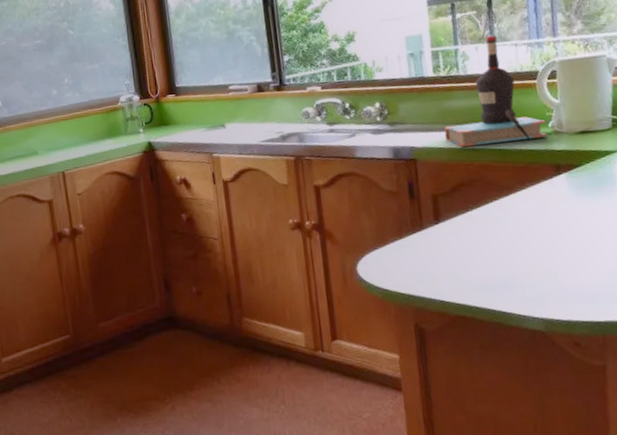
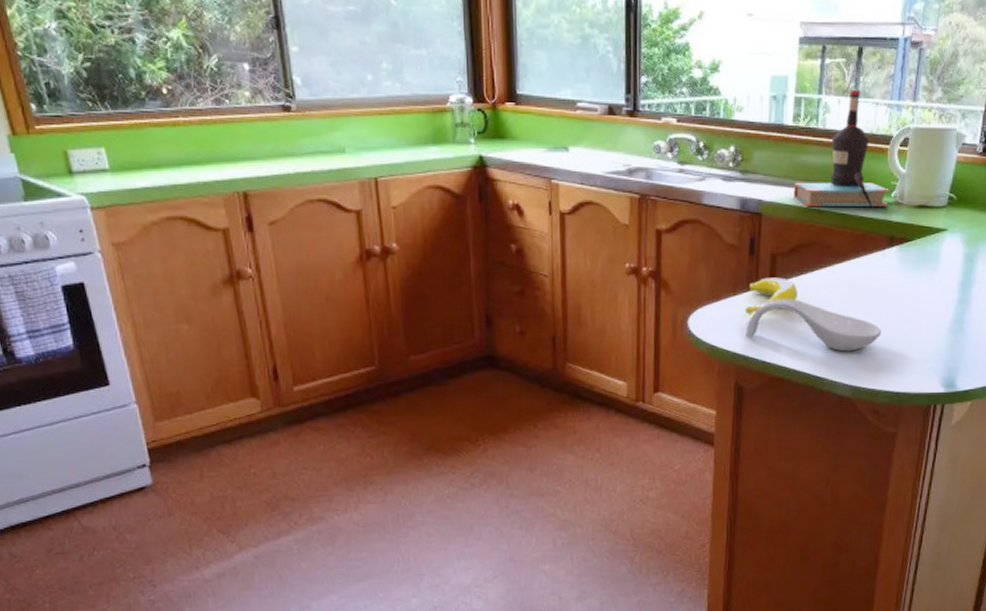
banana: none [413,217,467,256] -> present [744,277,798,315]
spoon rest: none [417,236,567,284] -> present [746,298,882,352]

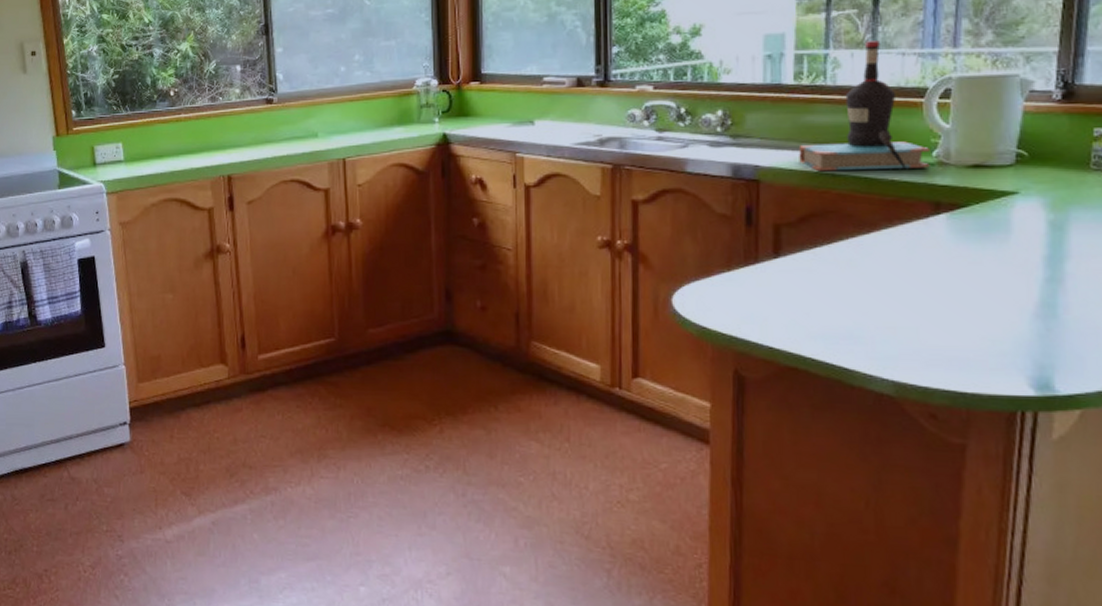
banana: present [744,277,798,315] -> none [742,251,811,293]
spoon rest: present [746,298,882,352] -> none [745,274,933,340]

